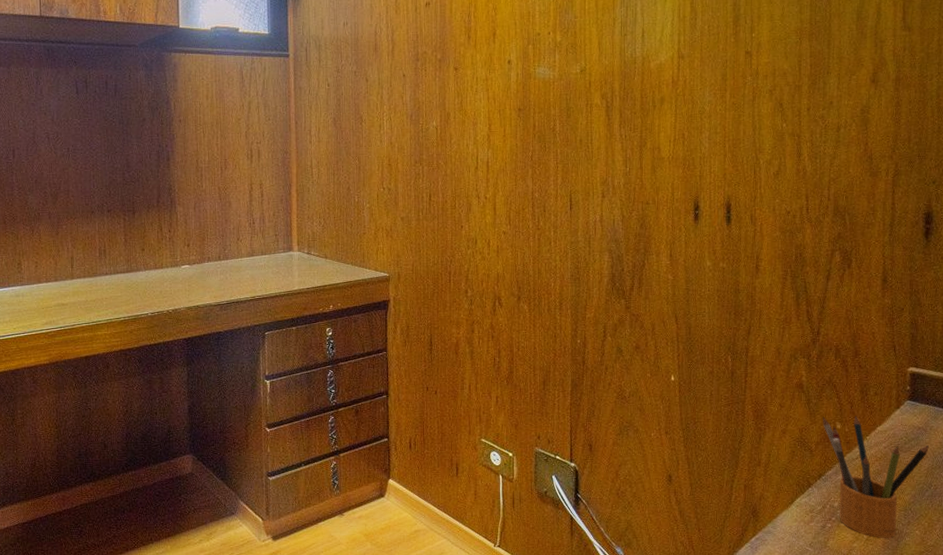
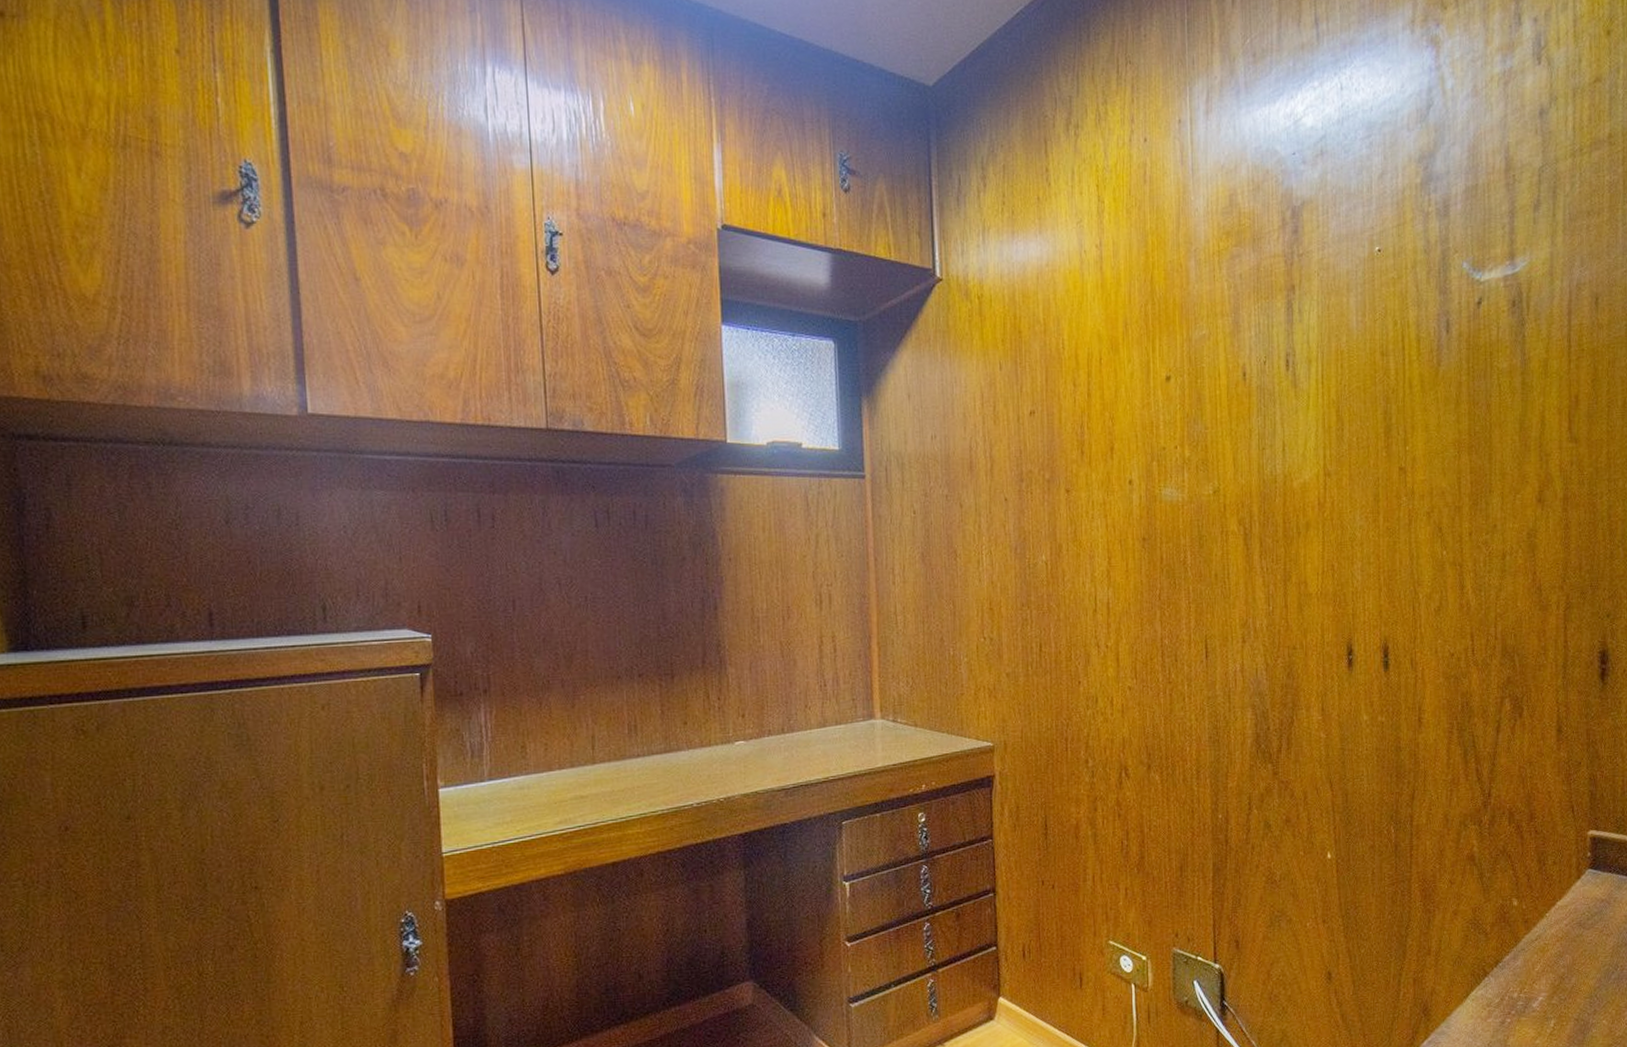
pencil box: present [822,416,929,538] -> none [1496,890,1613,1032]

